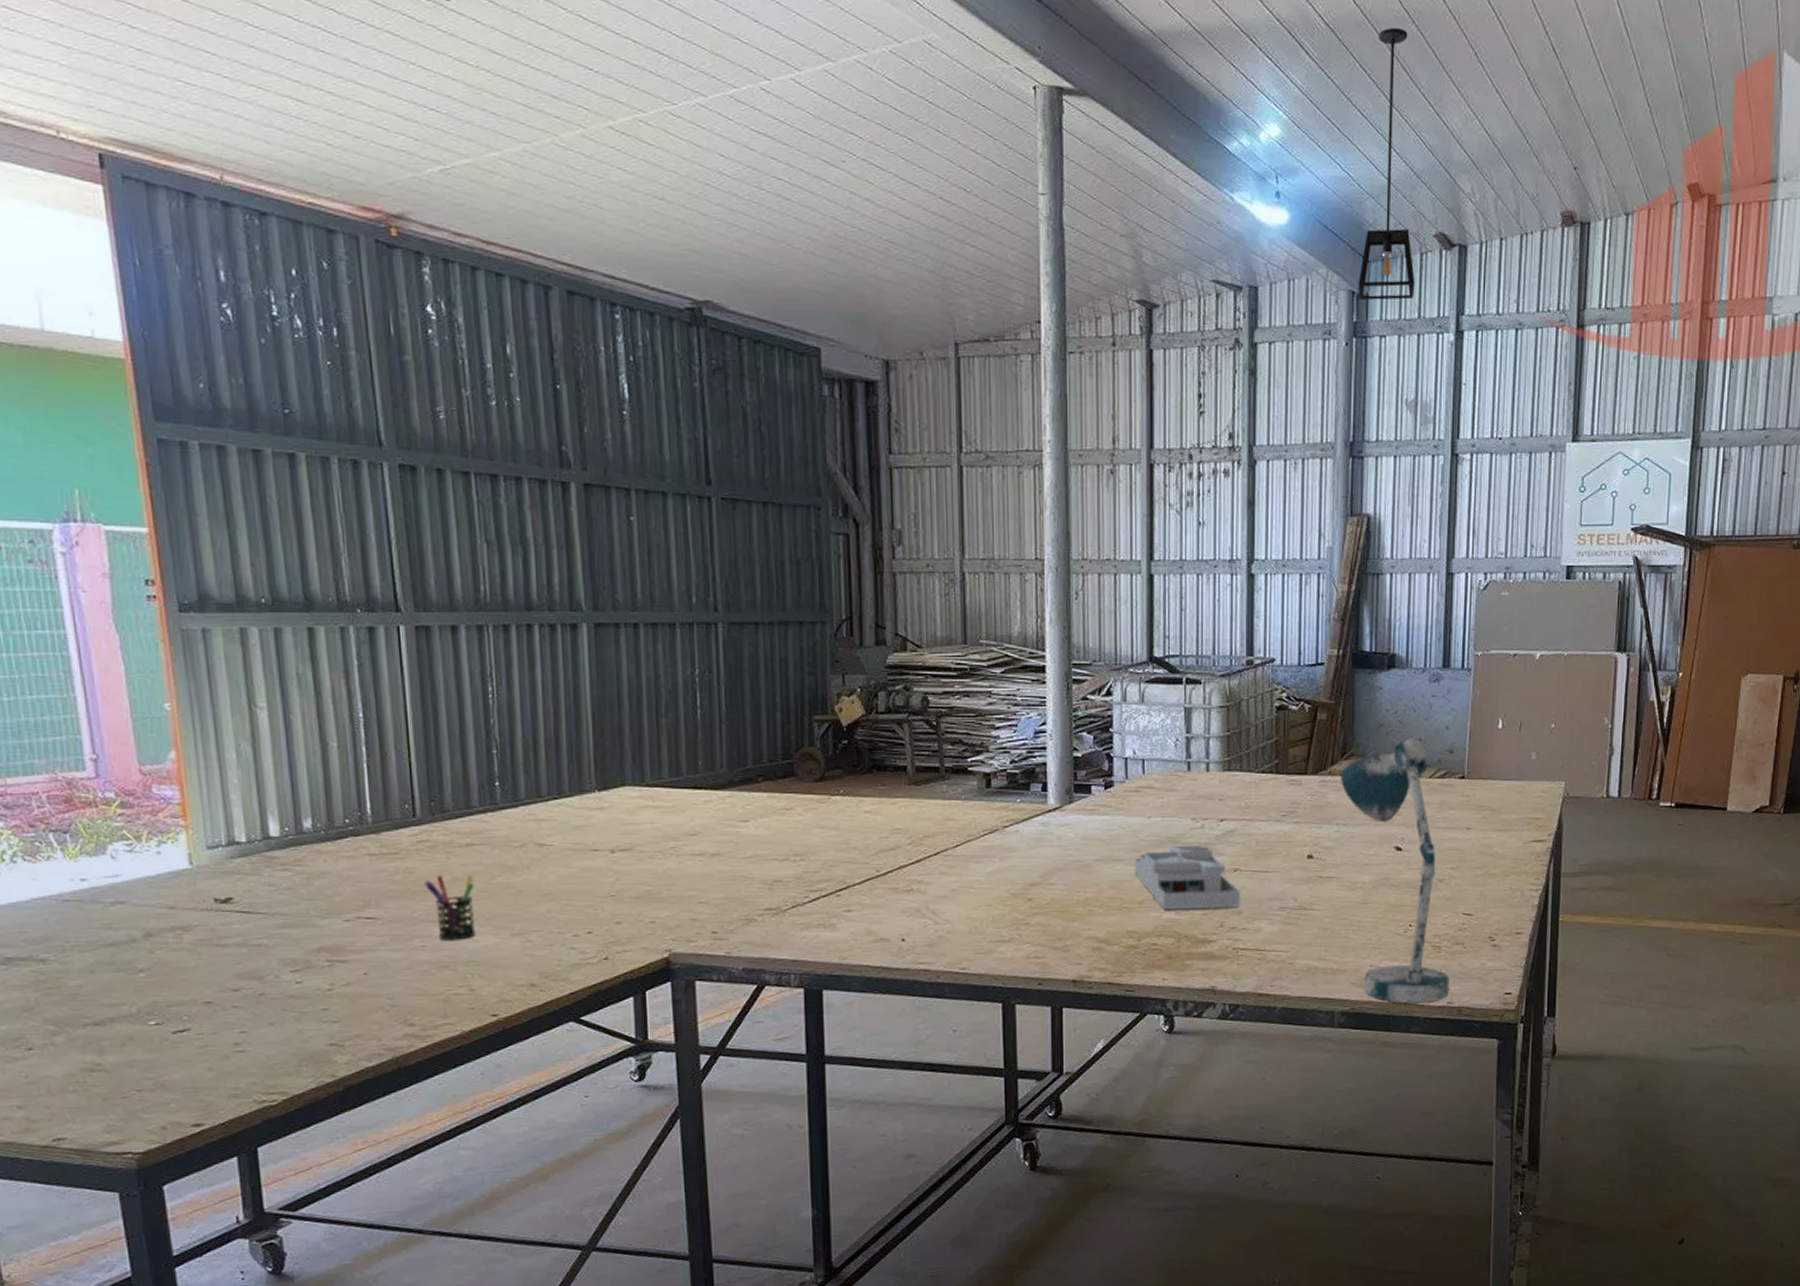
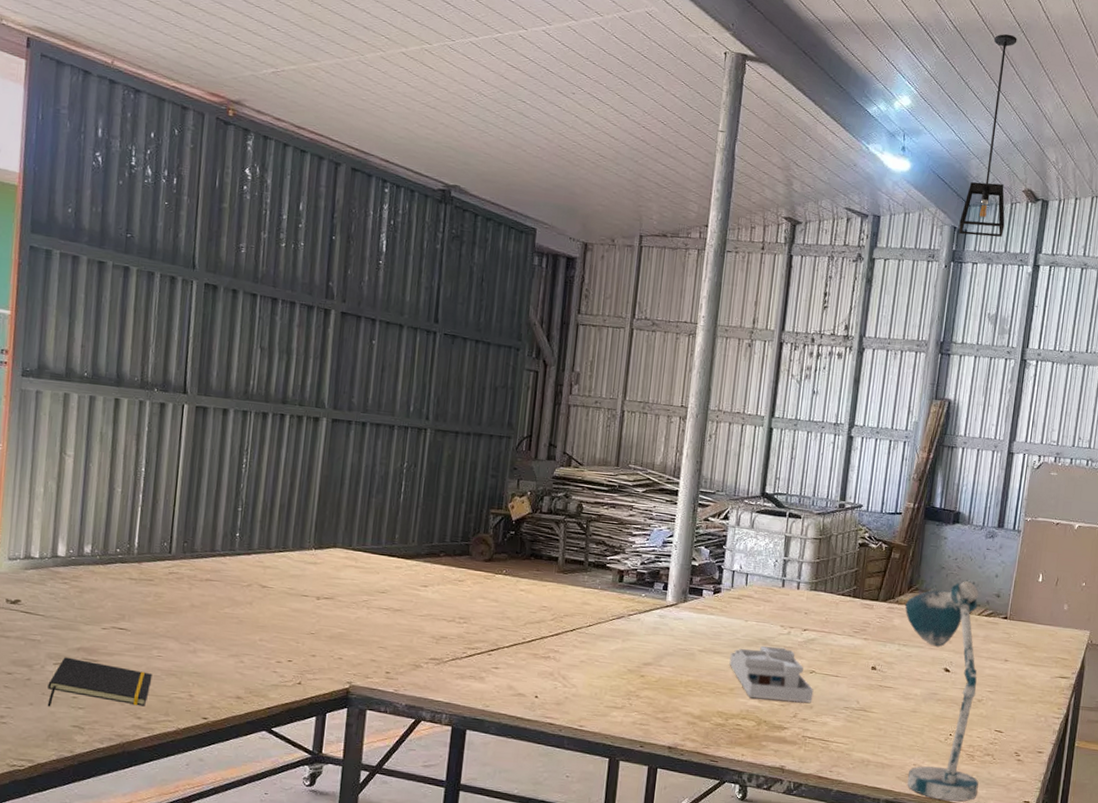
notepad: none [288,961,419,1025] -> present [47,657,153,707]
pen holder: present [424,874,477,940] -> none [169,600,207,655]

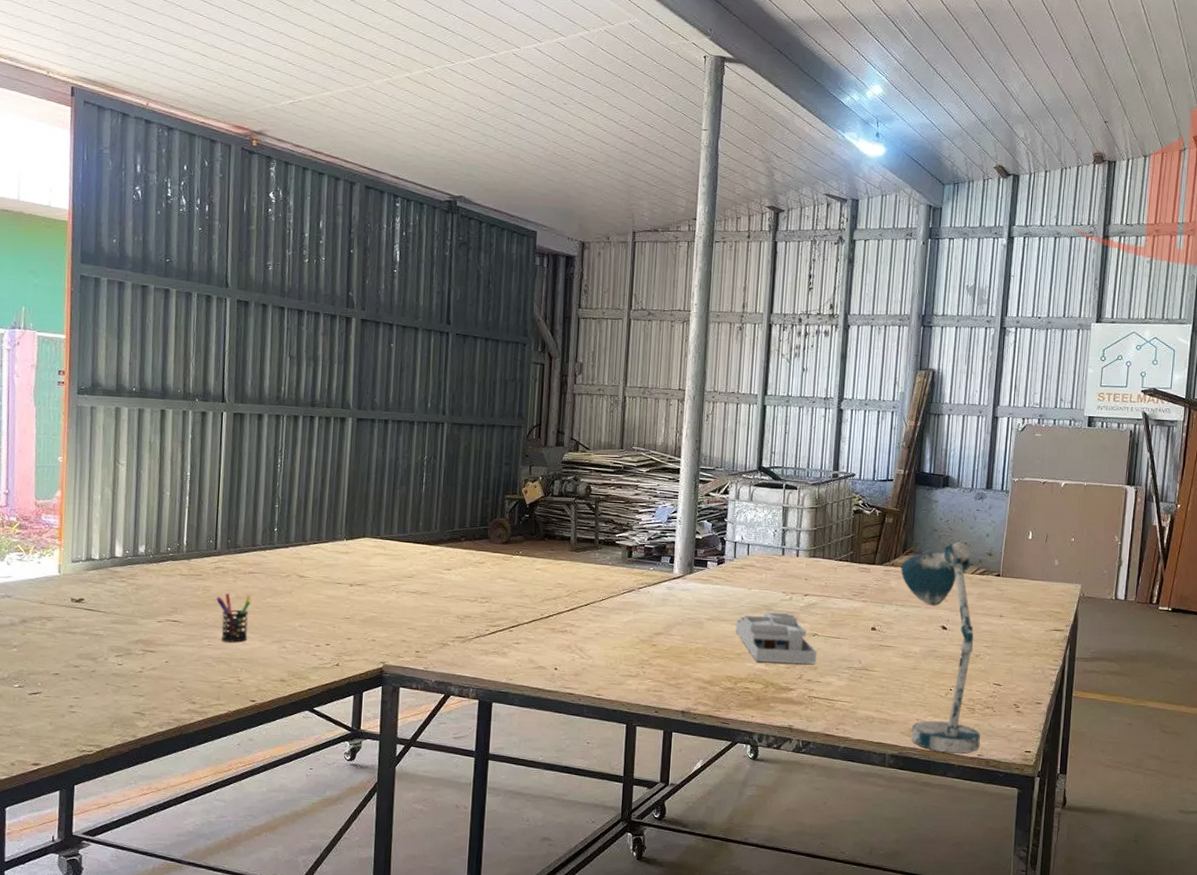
notepad: present [47,657,153,707] -> none [111,649,204,696]
pen holder: none [169,600,207,655] -> present [216,593,251,642]
light fixture: present [958,33,1017,237] -> none [934,20,981,213]

